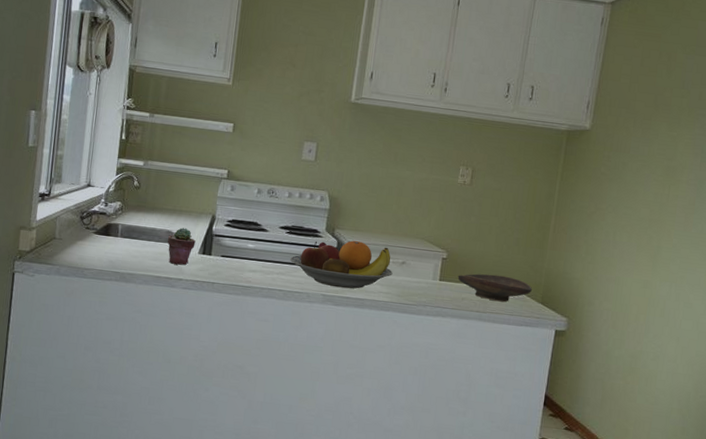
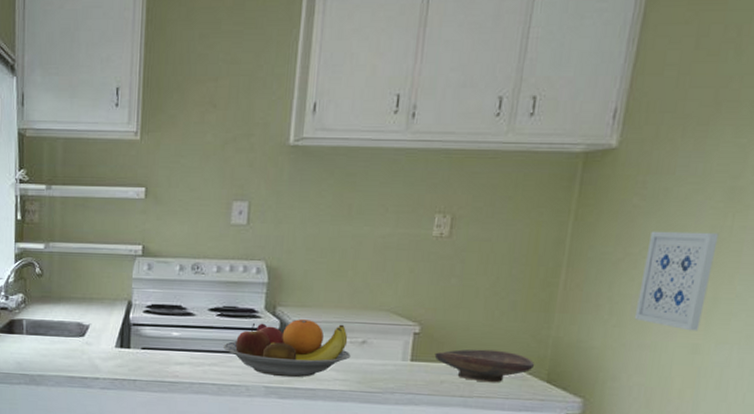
potted succulent: present [167,227,196,265] -> none [78,318,111,362]
wall art: none [603,193,660,271] -> present [634,231,719,331]

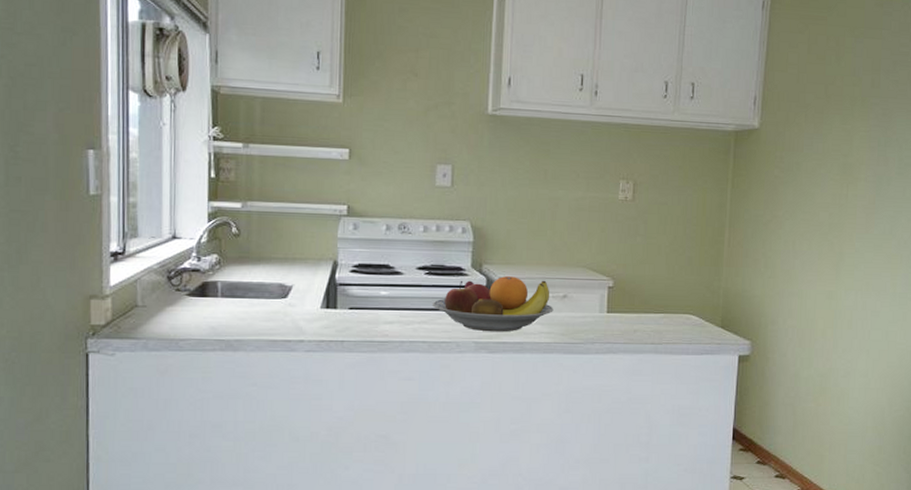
decorative bowl: present [434,349,535,383] -> none [627,300,711,330]
wall art: present [634,231,719,331] -> none [784,197,839,281]

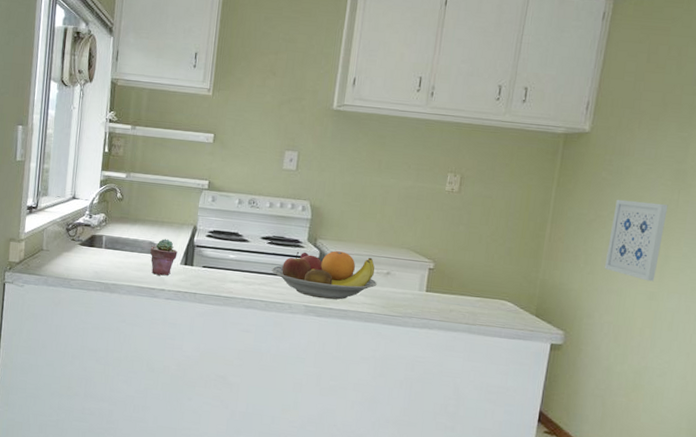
potted succulent: none [280,279,316,324] -> present [150,238,177,276]
wall art: none [784,197,839,281] -> present [604,199,668,282]

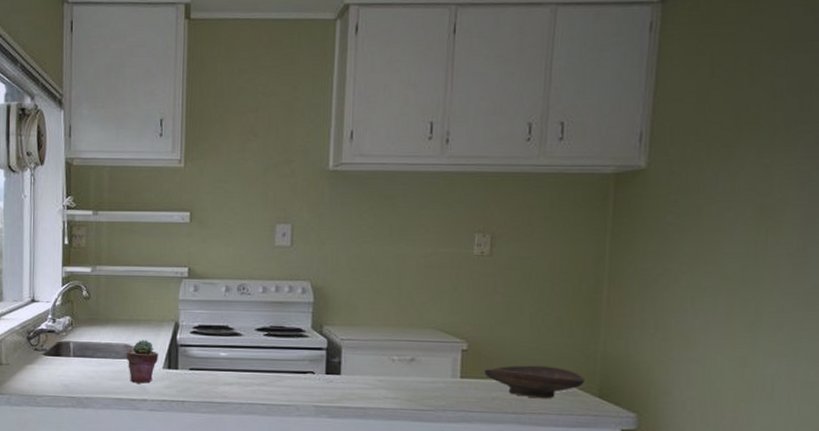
fruit bowl: present [271,251,377,300] -> none [271,338,400,397]
decorative bowl: none [445,284,526,314] -> present [484,365,586,399]
wall art: present [604,199,668,282] -> none [680,247,754,344]

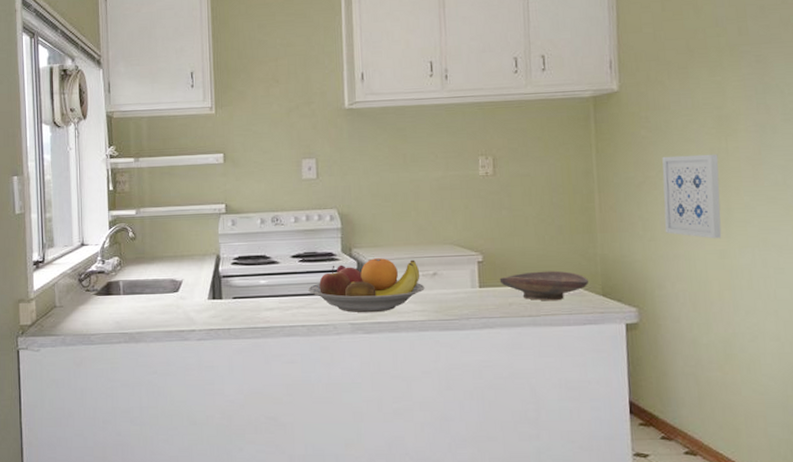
potted succulent: present [126,340,158,384] -> none [172,274,203,315]
fruit bowl: none [271,338,400,397] -> present [307,258,425,313]
wall art: none [680,247,754,344] -> present [662,153,722,239]

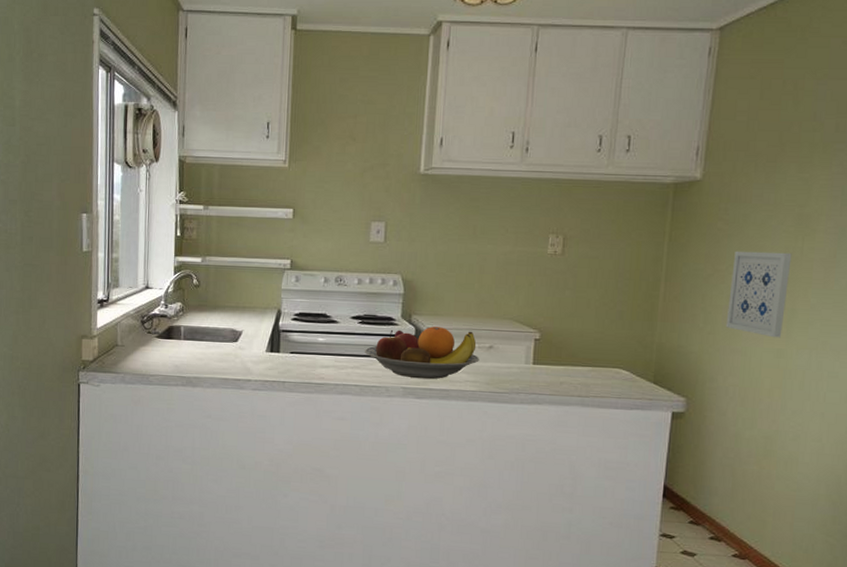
decorative bowl: present [499,270,589,301] -> none [554,353,643,384]

